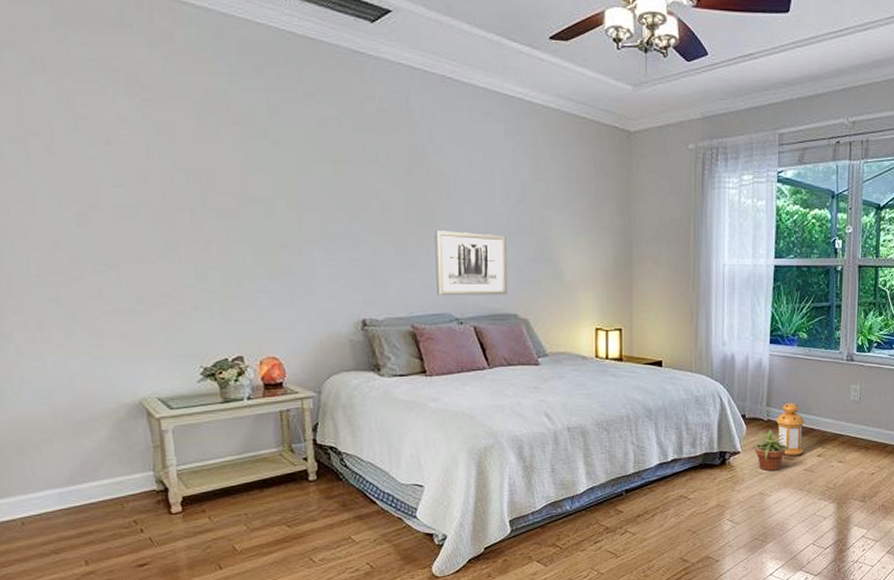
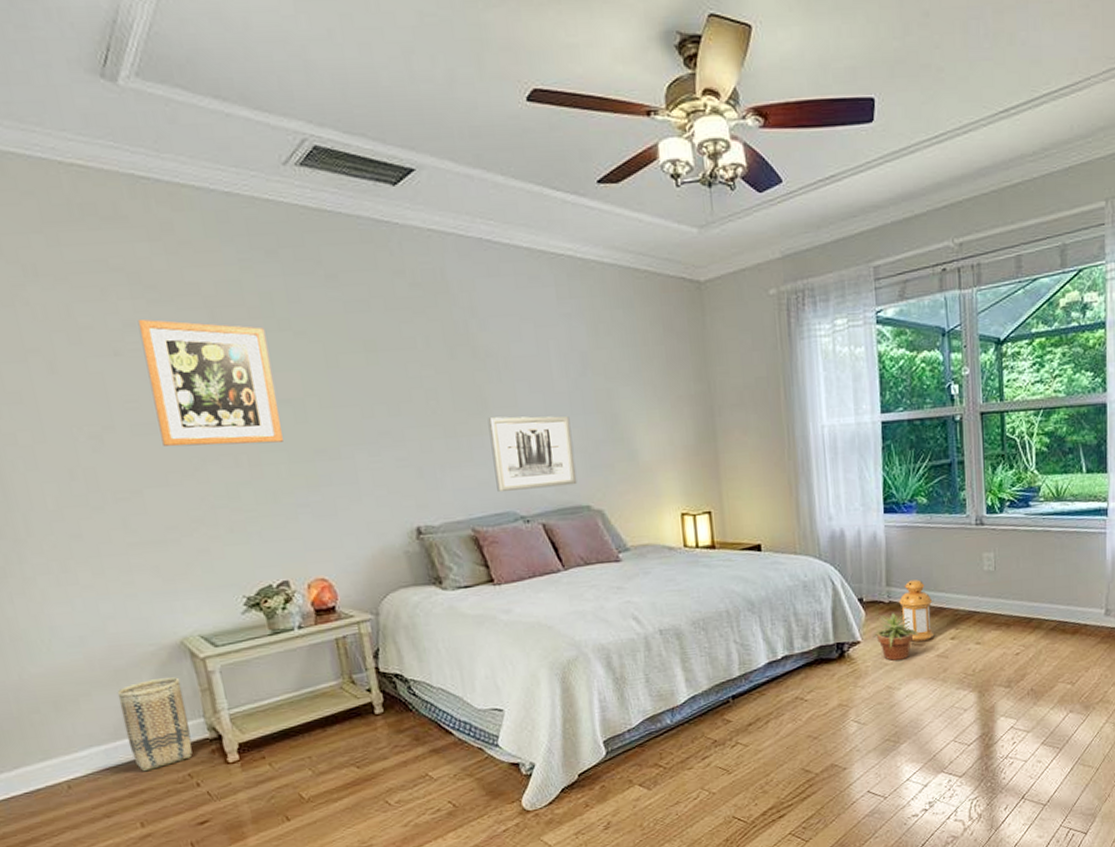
basket: none [76,432,140,516] -> present [117,677,193,772]
wall art: none [131,114,251,234] -> present [137,319,283,447]

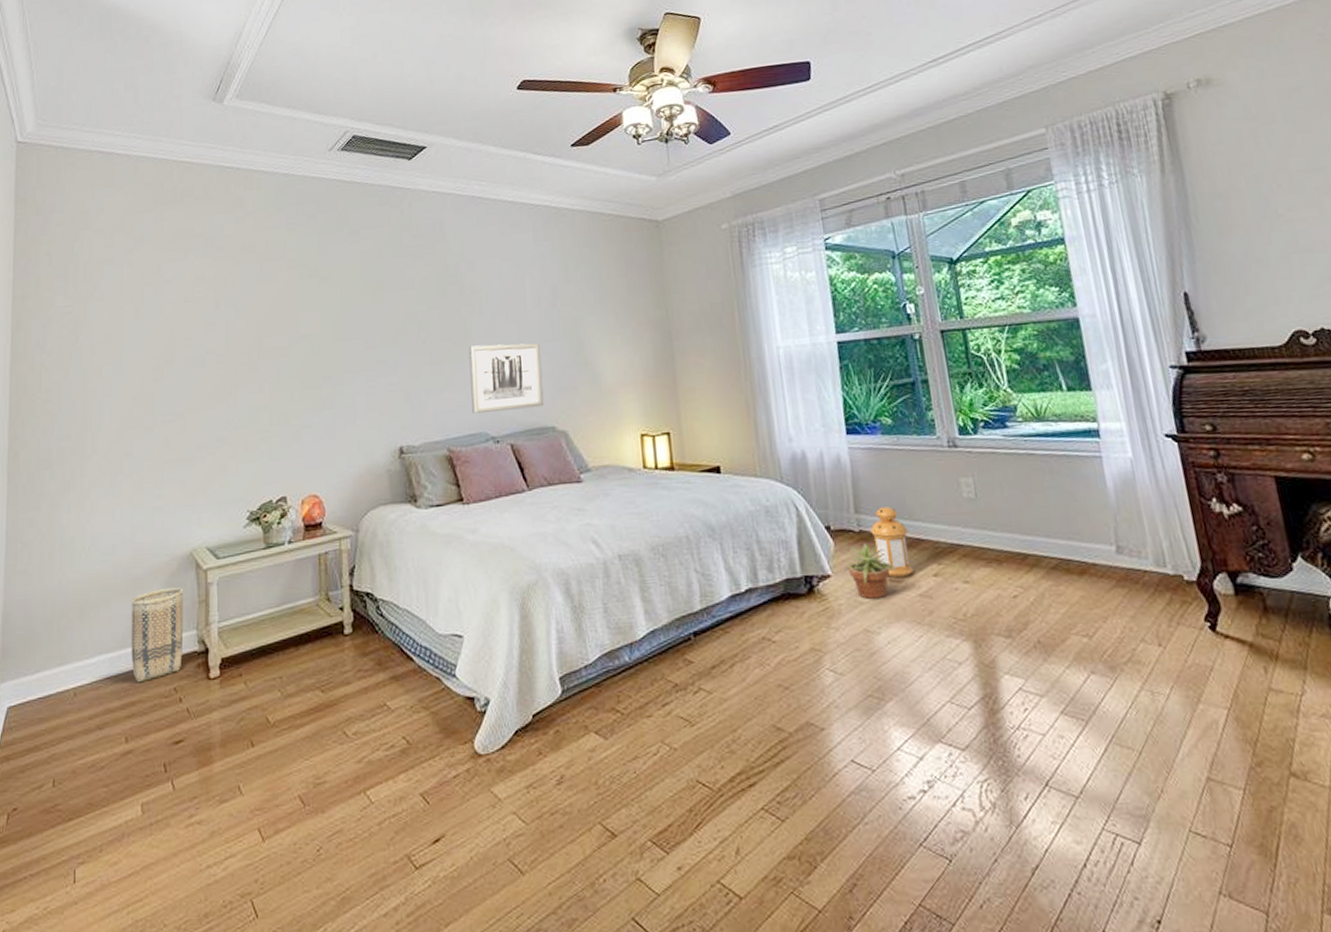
wall art: present [137,319,283,447] -> none [206,272,300,376]

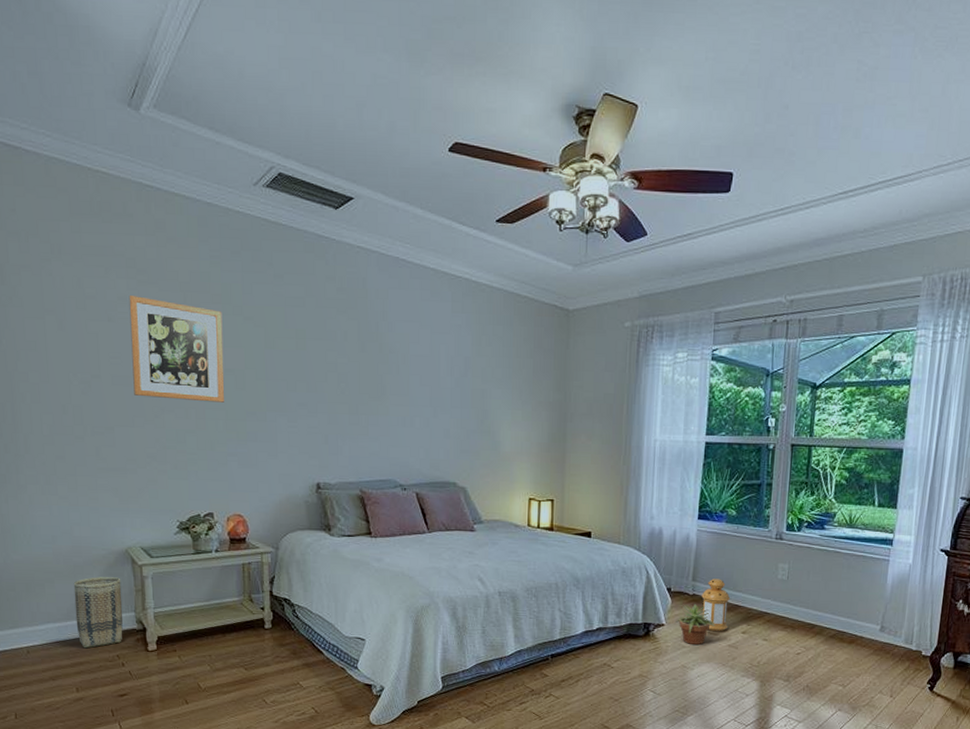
wall art: none [206,272,300,376] -> present [129,294,225,403]
wall art: present [468,343,544,413] -> none [384,402,449,464]

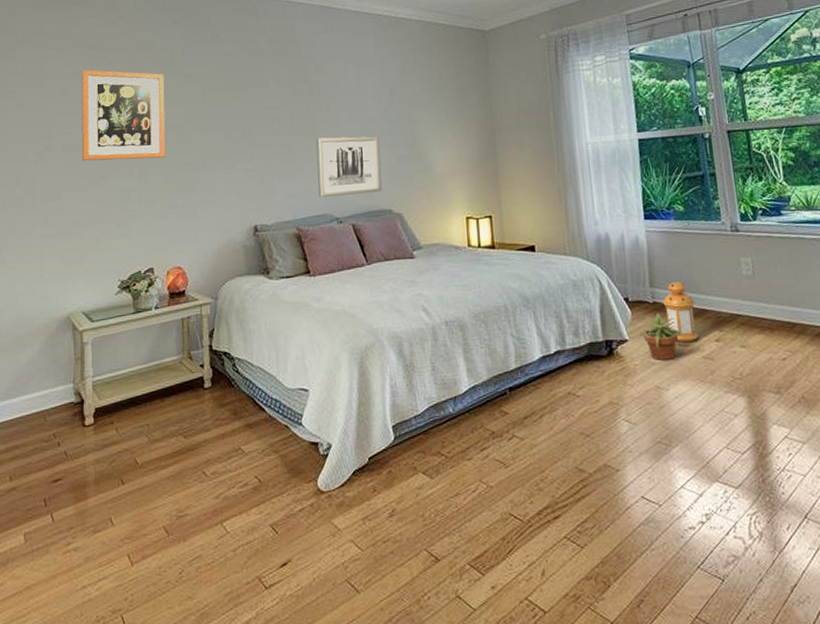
basket: present [73,576,123,649] -> none [14,346,62,430]
wall art: none [384,402,449,464] -> present [316,136,382,197]

